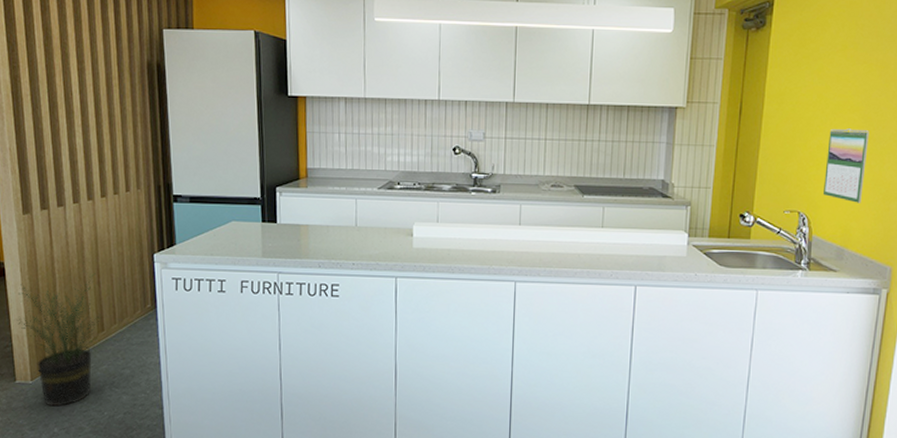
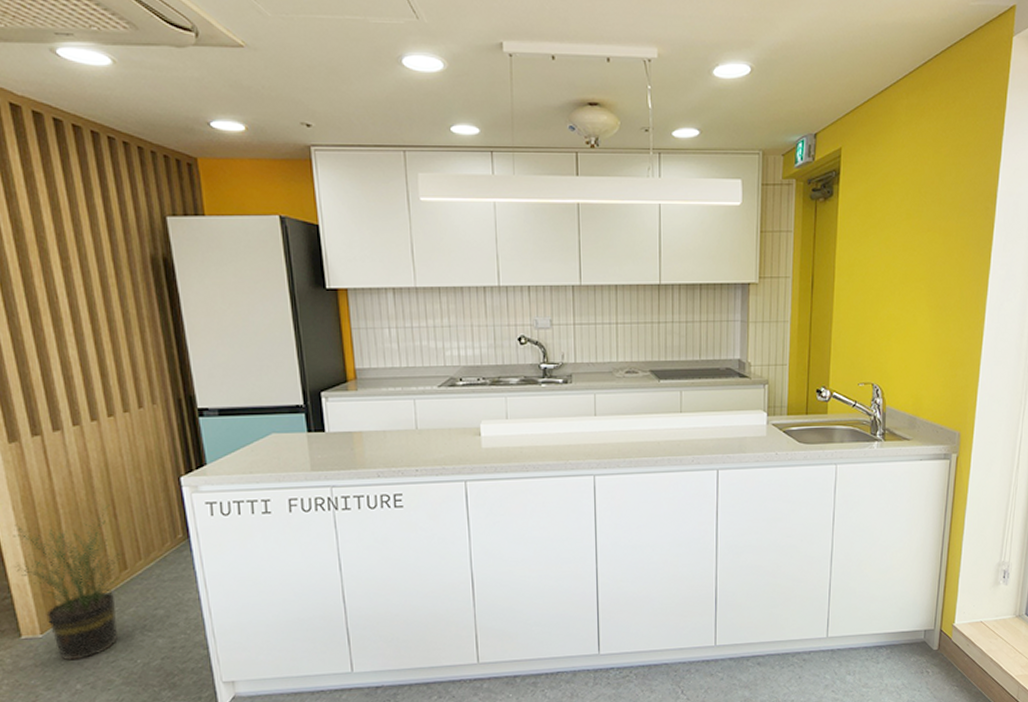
calendar: present [823,128,869,203] -> none [895,297,935,371]

